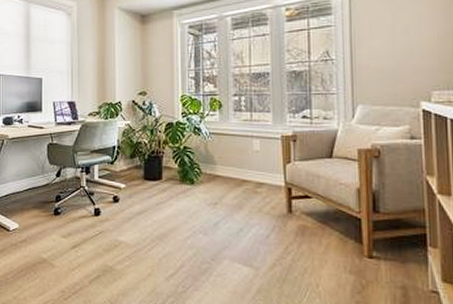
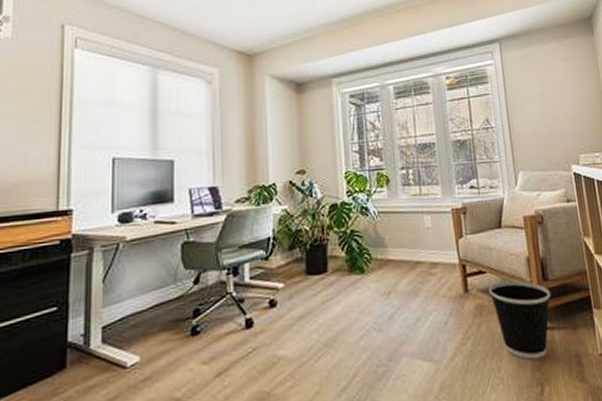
wastebasket: none [314,208,381,283] -> present [489,280,551,360]

